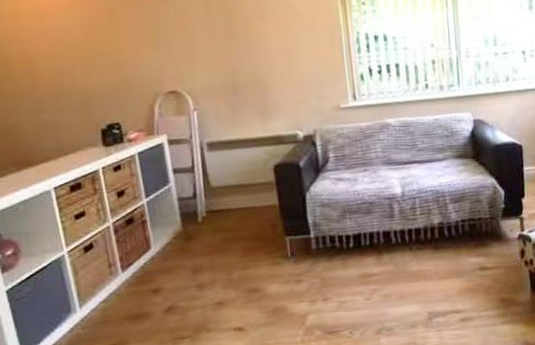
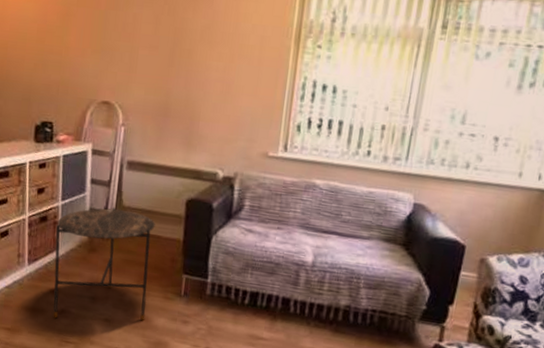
side table: none [144,190,258,318] -> present [53,207,156,322]

